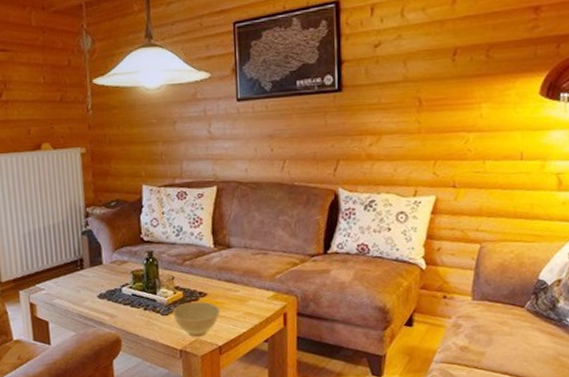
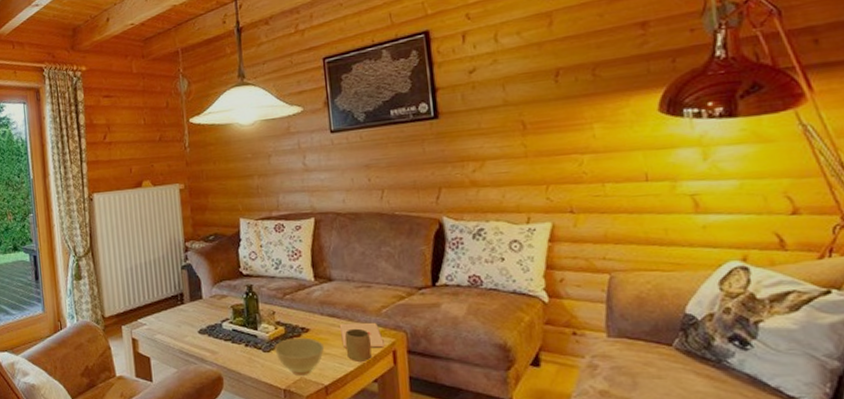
magazine: none [236,287,278,311] -> present [340,322,386,348]
mug: none [239,293,265,325] -> present [344,328,372,363]

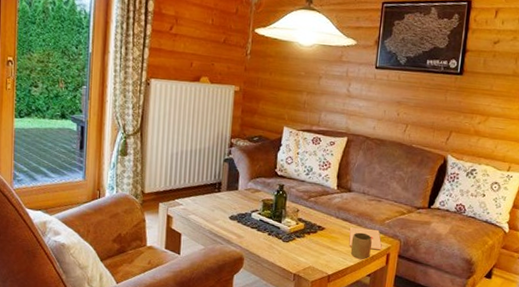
bowl: present [275,337,325,375] -> none [293,233,334,265]

